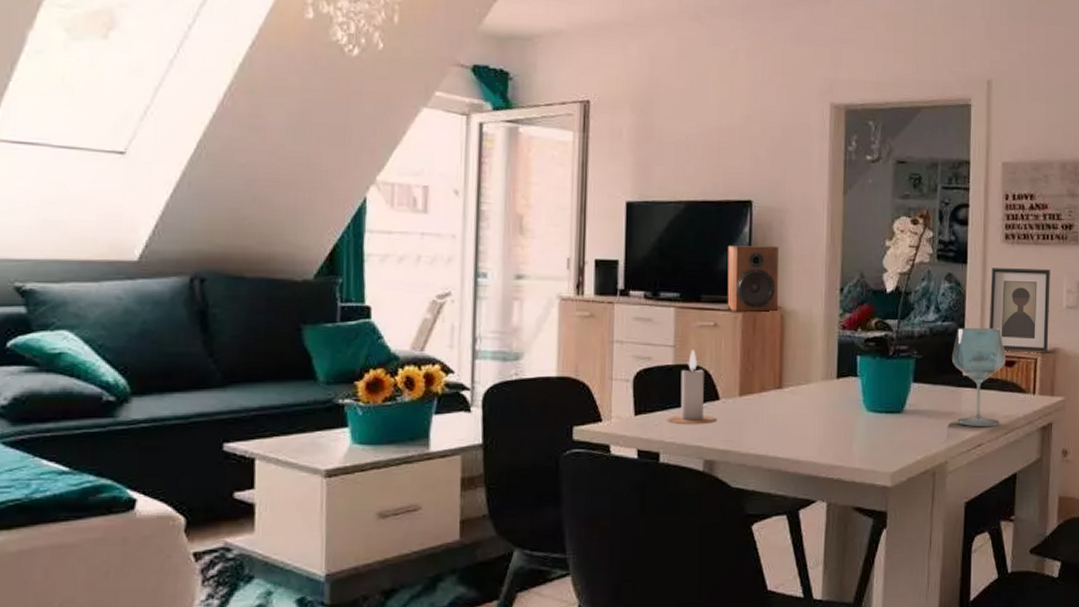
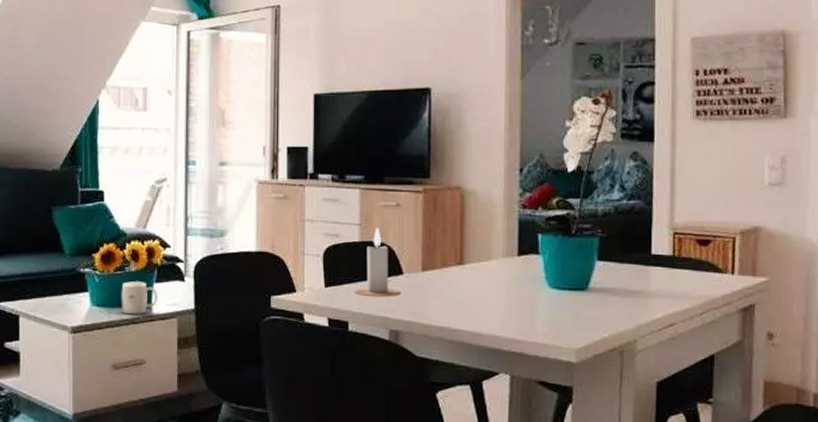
mug: none [390,414,437,453] -> present [121,281,157,315]
speaker: present [727,245,779,312] -> none [408,129,458,192]
wine glass: present [952,327,1006,426] -> none [640,205,700,306]
picture frame: present [989,268,1050,352] -> none [679,145,749,231]

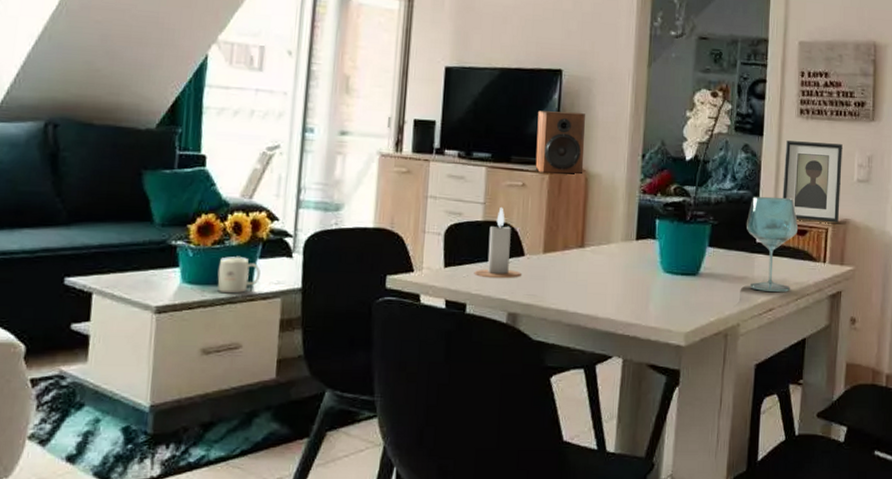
speaker: none [408,129,458,192] -> present [535,110,585,175]
wine glass: none [640,205,700,306] -> present [747,196,799,292]
picture frame: none [679,145,749,231] -> present [782,141,843,223]

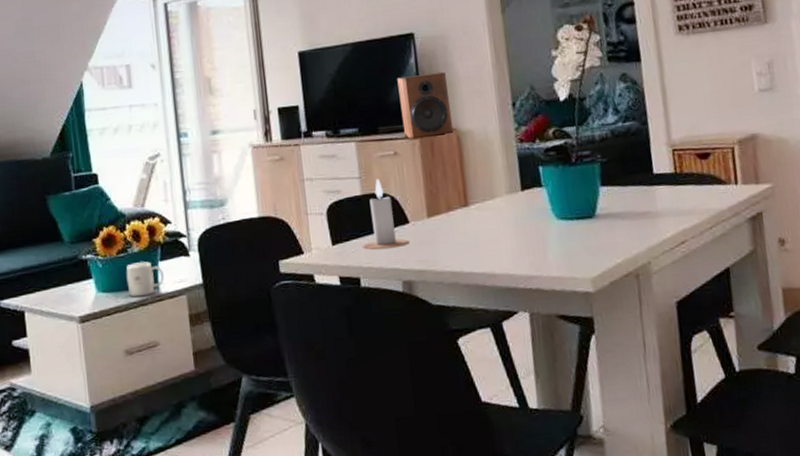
wine glass: present [747,196,799,292] -> none [638,122,703,224]
picture frame: present [782,141,843,223] -> none [668,54,745,143]

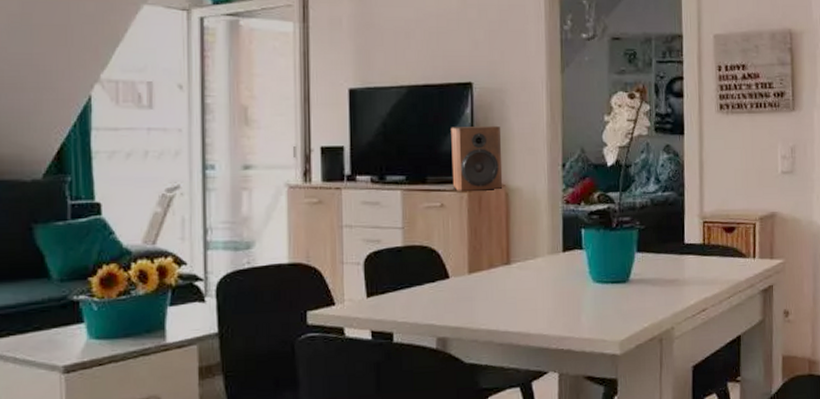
mug: present [126,261,164,297] -> none [126,306,172,346]
candle: present [362,179,411,251] -> none [398,231,449,305]

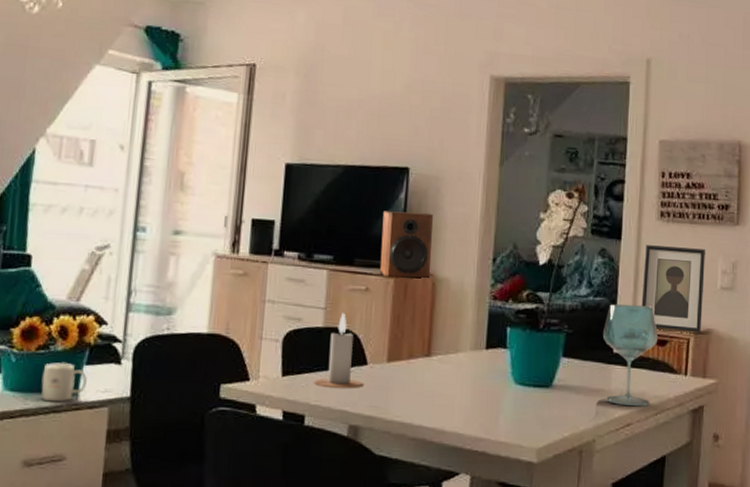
mug: none [126,306,172,346] -> present [40,362,87,402]
candle: none [398,231,449,305] -> present [313,313,365,390]
wine glass: none [674,195,726,292] -> present [603,303,659,406]
picture frame: none [707,137,766,218] -> present [641,245,705,333]

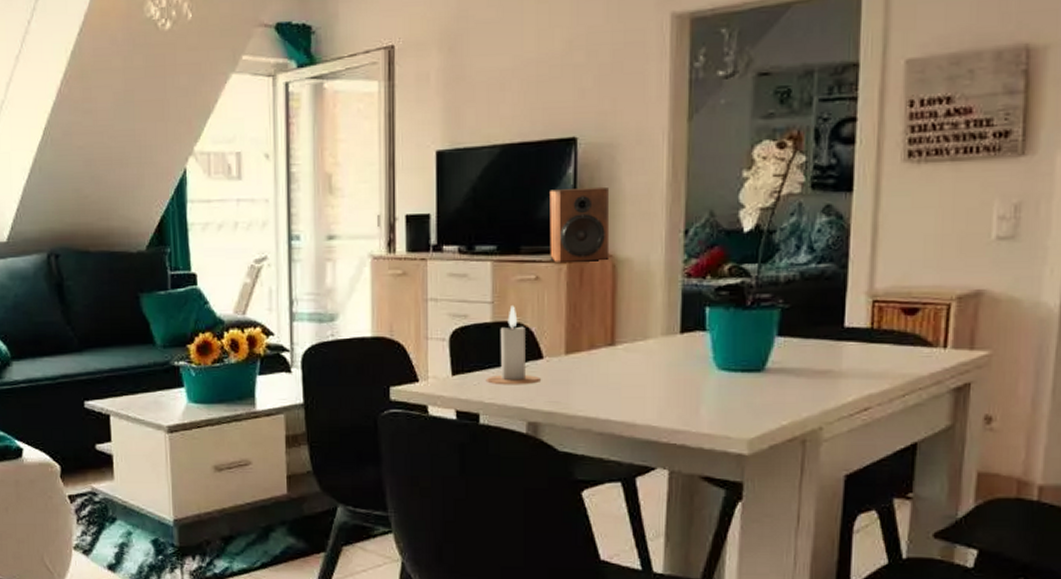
mug: present [40,362,87,402] -> none [220,374,261,411]
wine glass: present [603,303,659,406] -> none [830,268,906,387]
picture frame: present [641,245,705,333] -> none [882,191,974,296]

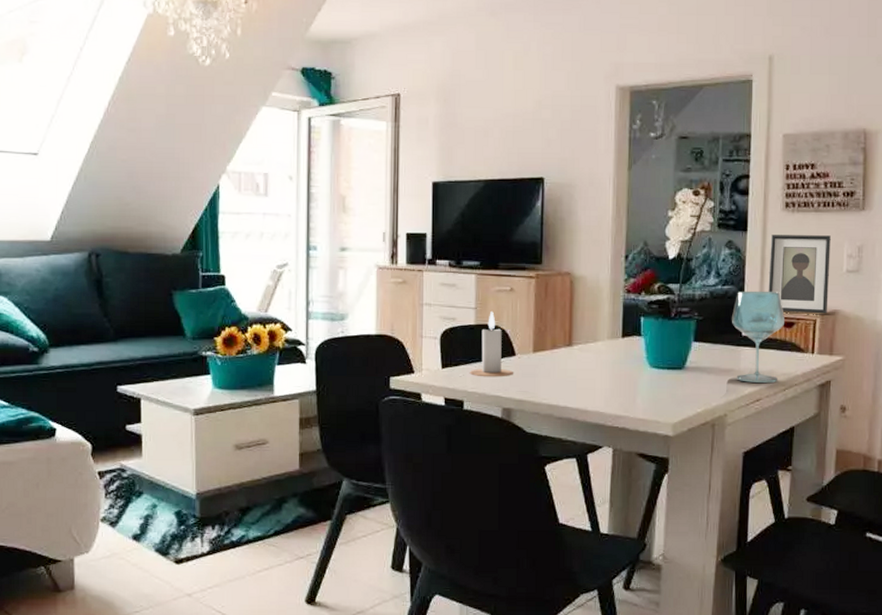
speaker: present [550,186,610,262] -> none [522,217,569,278]
wine glass: none [830,268,906,387] -> present [732,291,785,383]
picture frame: none [882,191,974,296] -> present [768,235,831,314]

